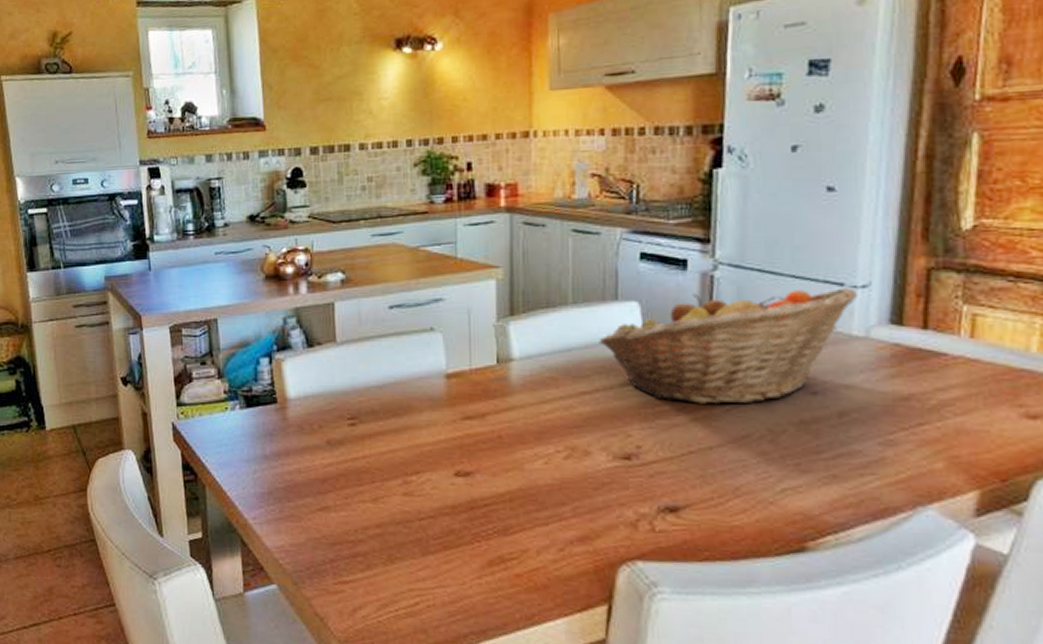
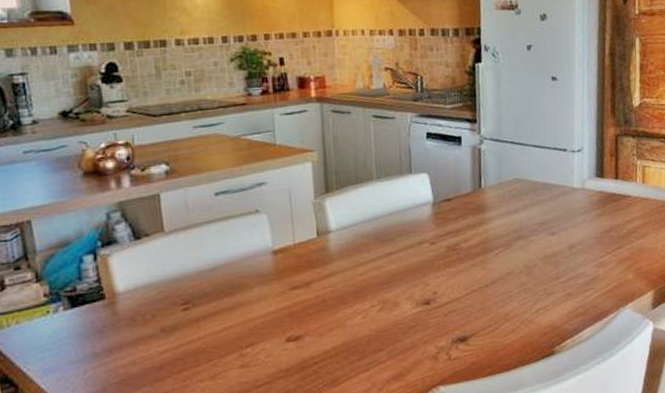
fruit basket: present [598,288,859,404] -> none [399,152,576,252]

